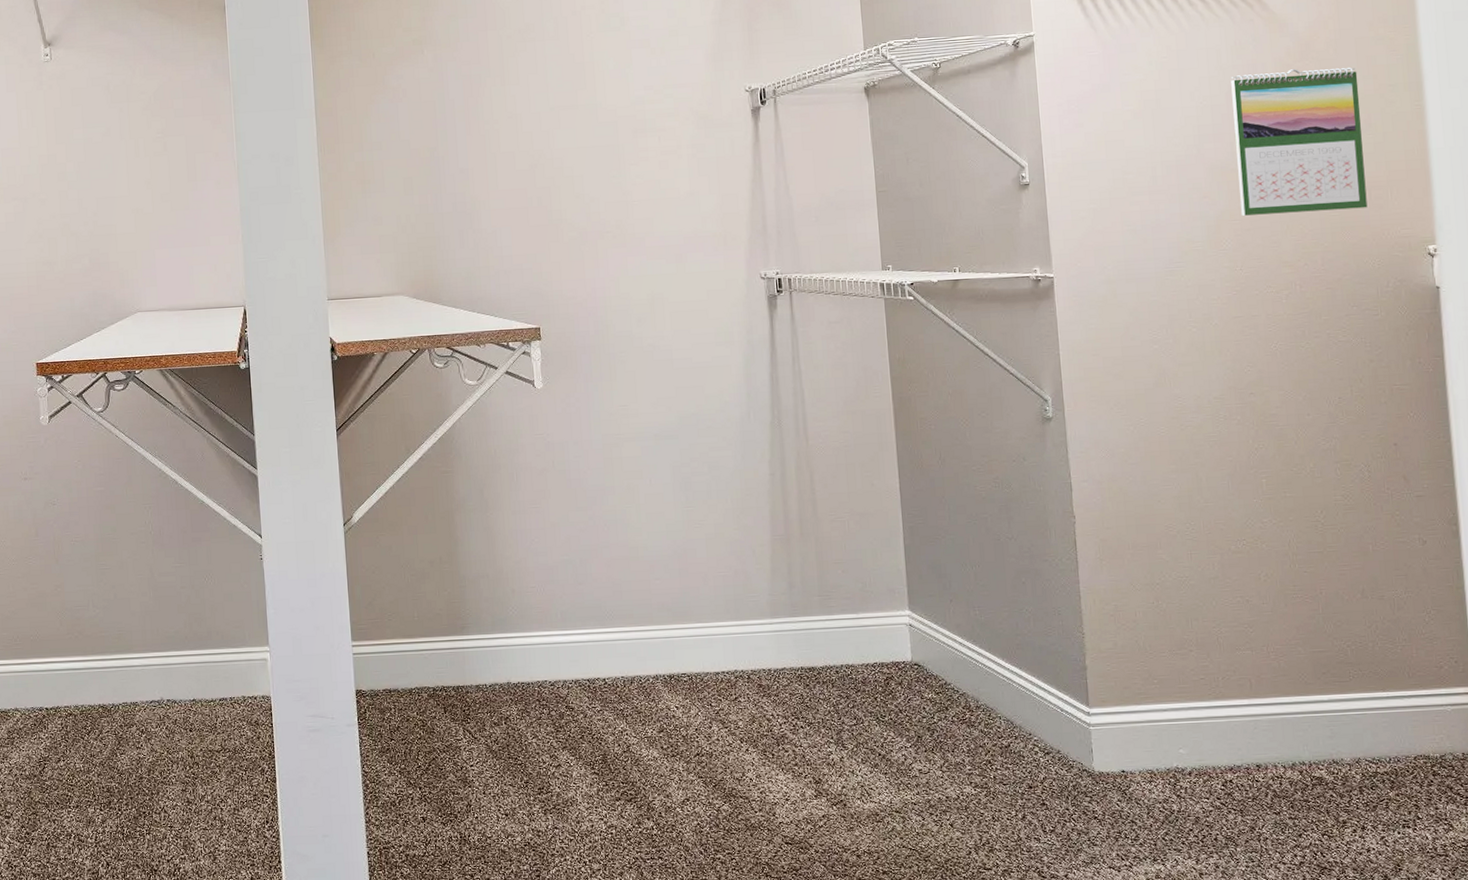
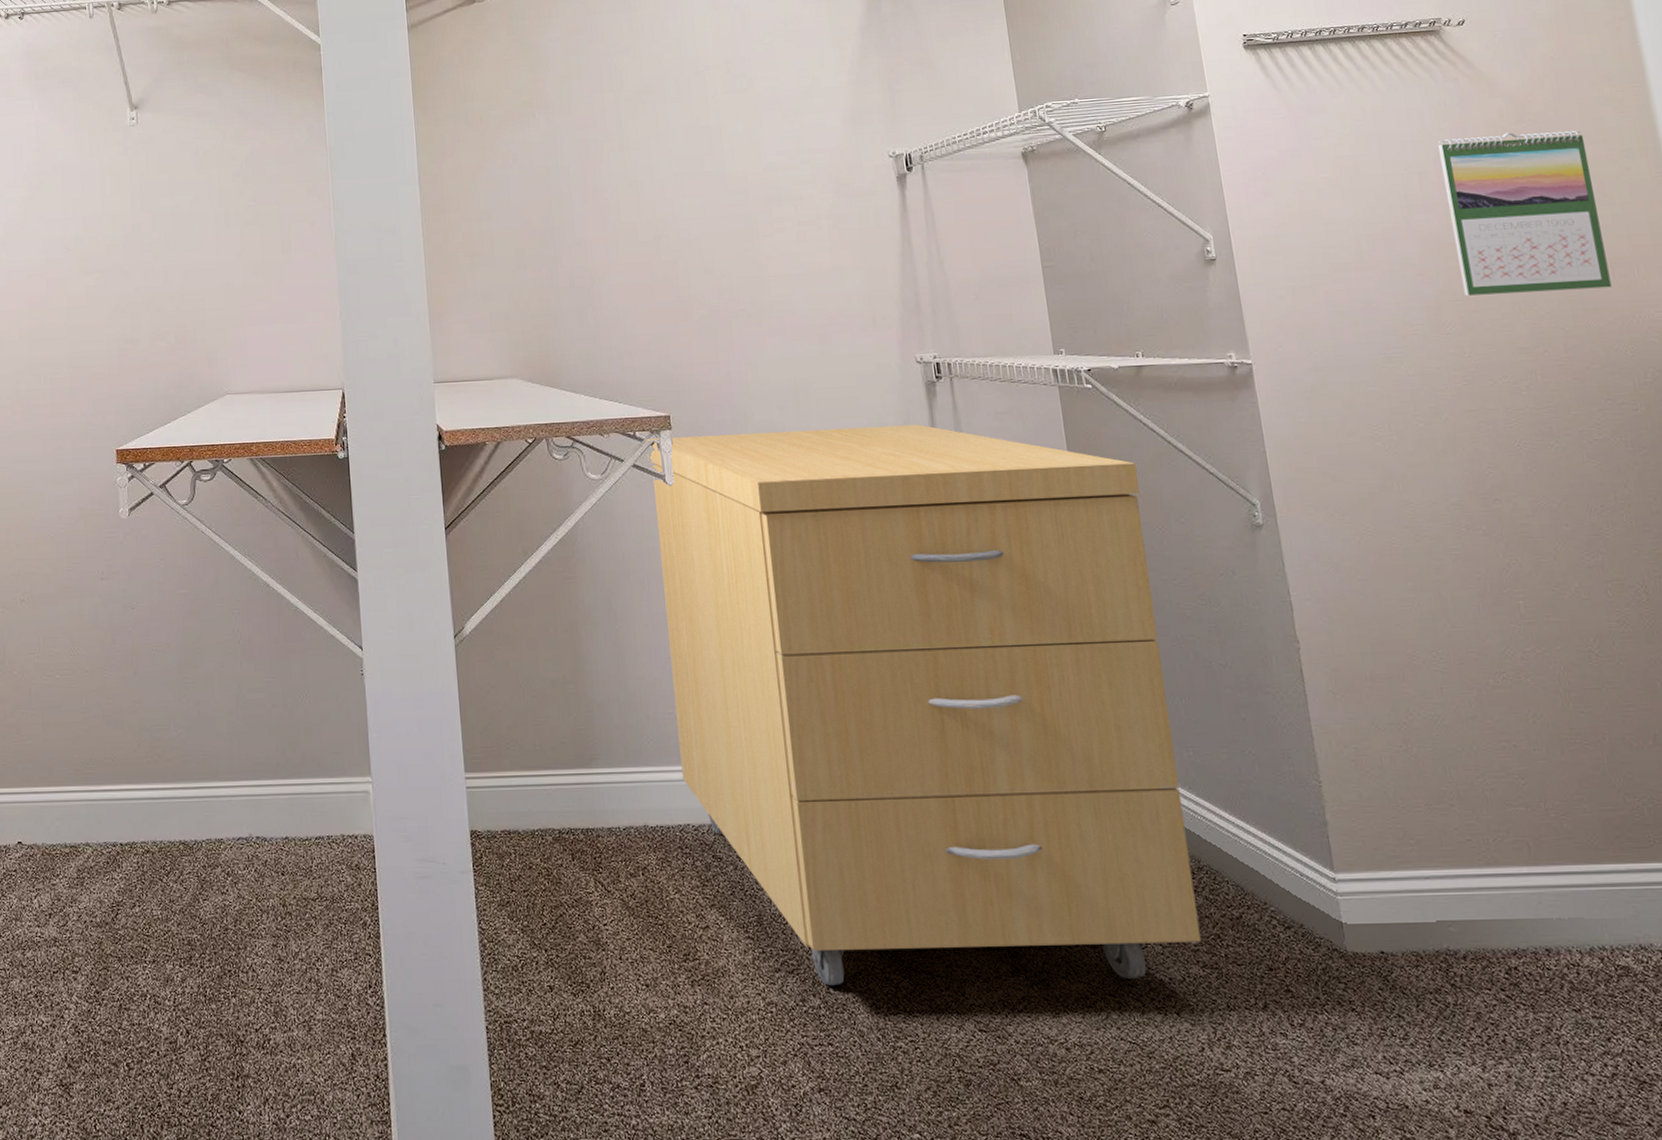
storage cabinet: none [518,333,975,811] -> present [646,424,1202,986]

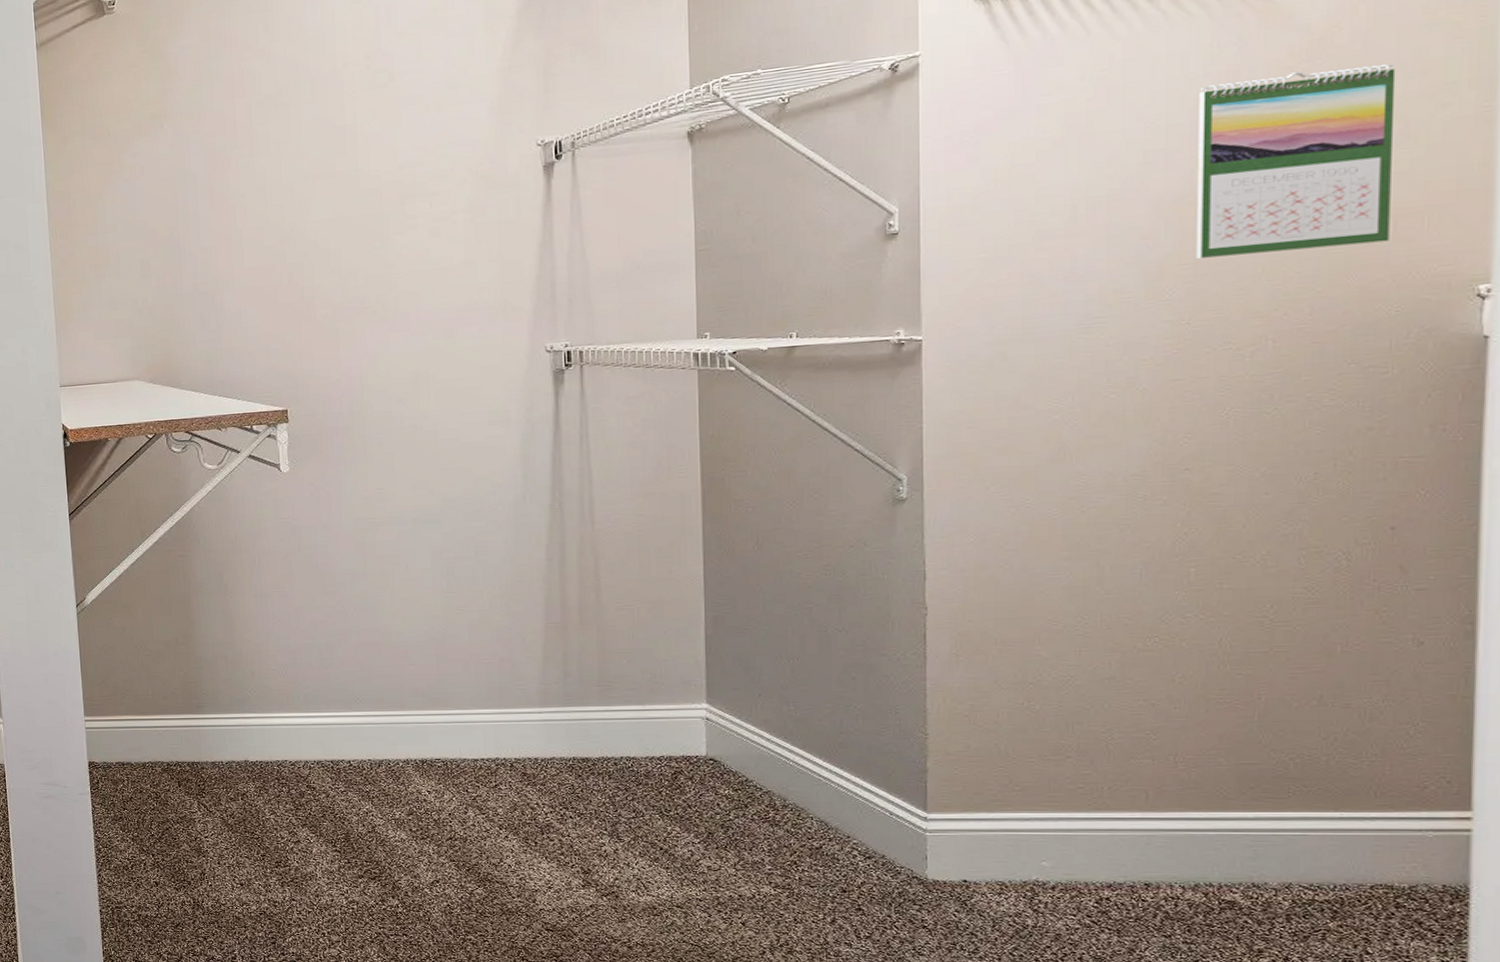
storage cabinet: present [646,424,1202,986] -> none [262,411,777,894]

